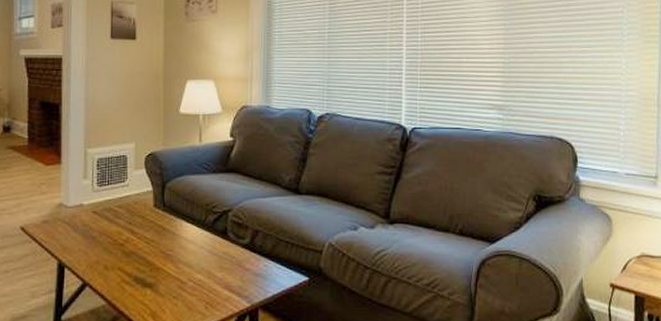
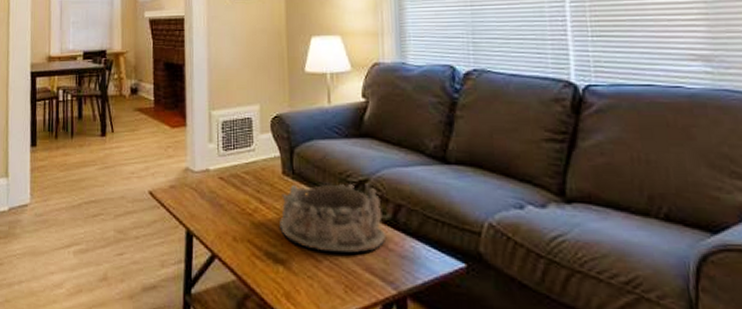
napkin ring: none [149,214,244,275] -> present [280,184,387,254]

